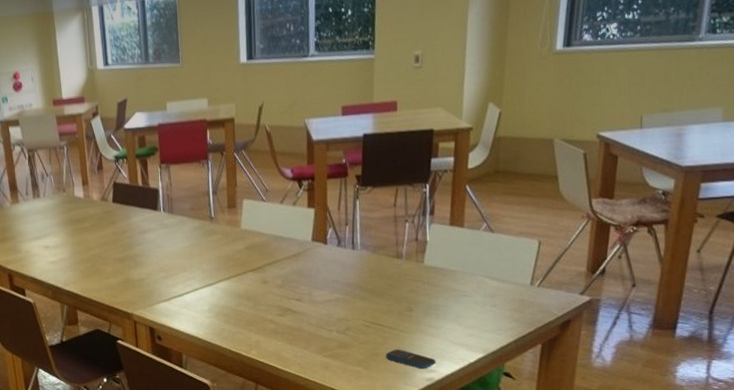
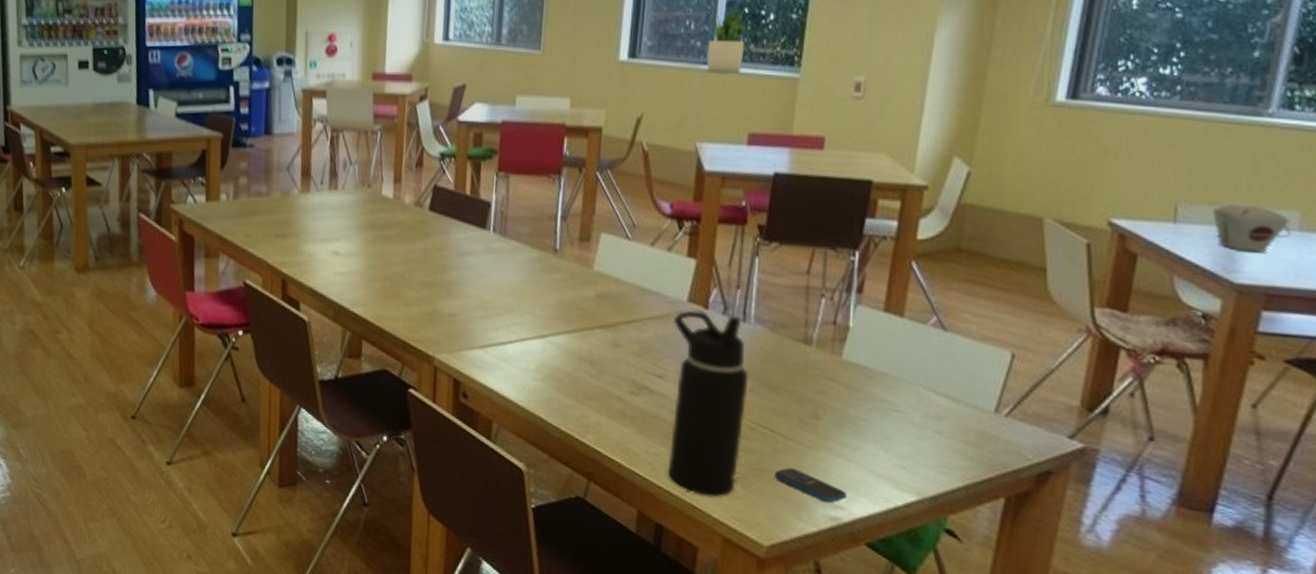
water bottle: none [303,246,362,380] -> present [668,310,749,497]
planter: none [305,9,332,64] -> present [707,9,746,75]
takeout container: none [666,108,717,143] -> present [1213,204,1290,253]

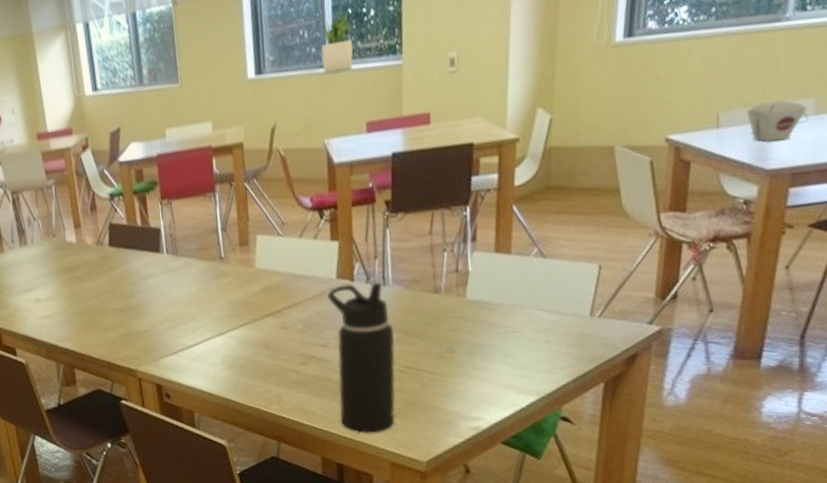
mobile phone: present [773,467,847,504] -> none [424,395,483,418]

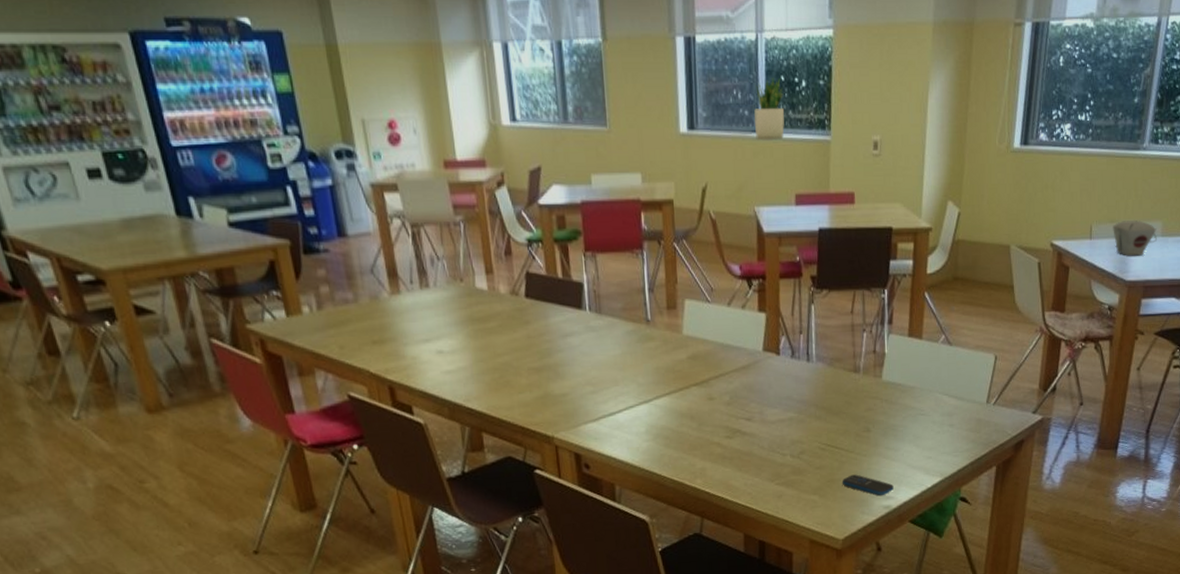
water bottle: present [327,282,396,433] -> none [753,357,817,510]
mobile phone: none [424,395,483,418] -> present [842,474,894,497]

